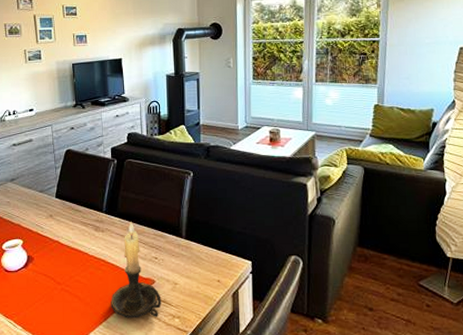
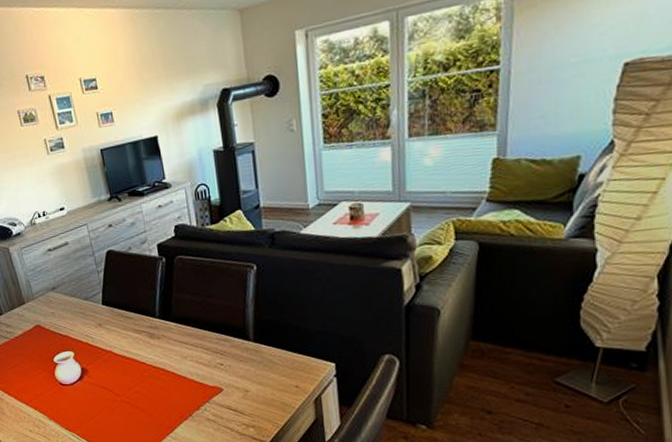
candle holder: present [111,222,162,318] -> none [175,326,233,429]

